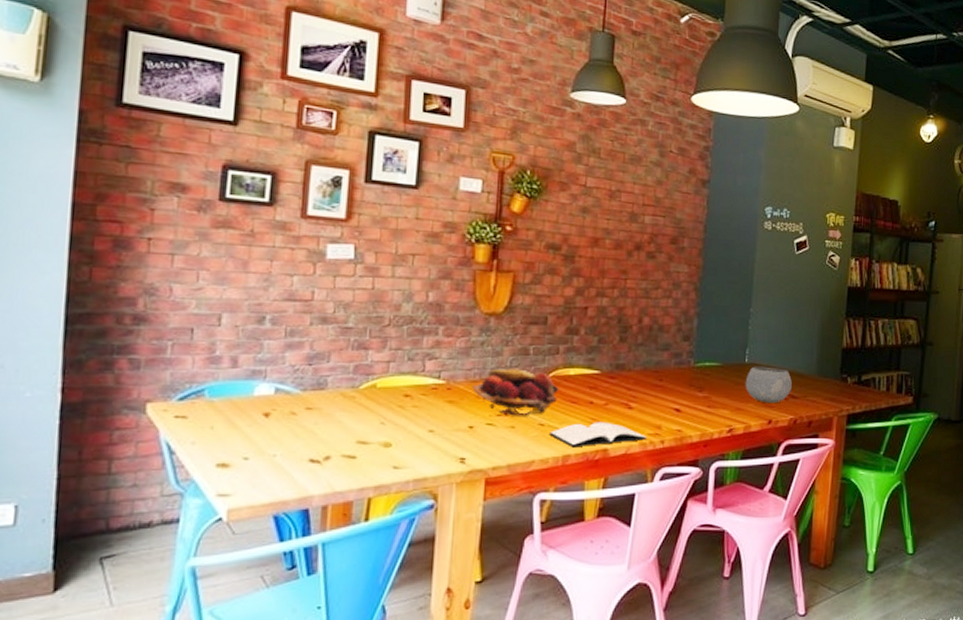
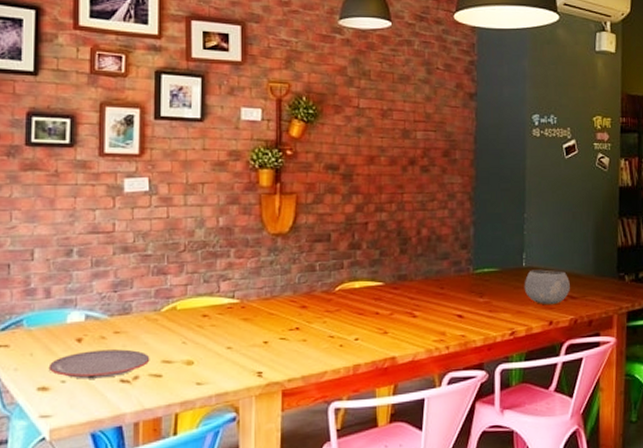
plate: none [230,427,344,457] -> present [48,349,150,379]
fruit basket: present [471,368,559,416] -> none [264,285,346,330]
book: present [549,421,647,448] -> none [339,331,433,357]

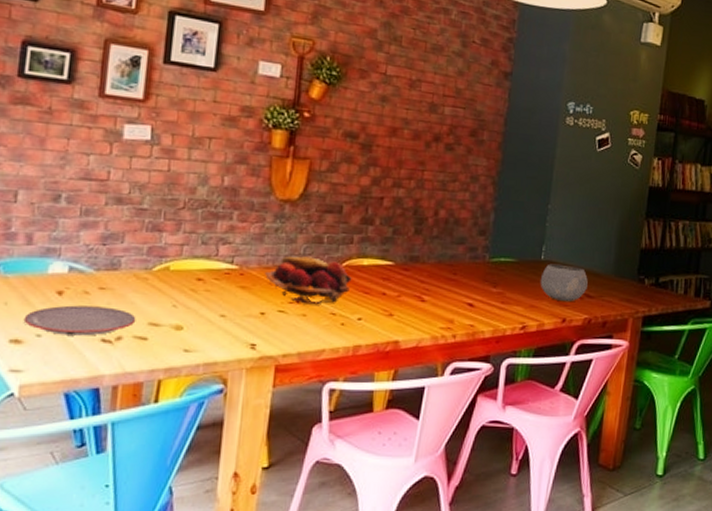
fruit basket: none [264,285,346,330] -> present [264,256,352,305]

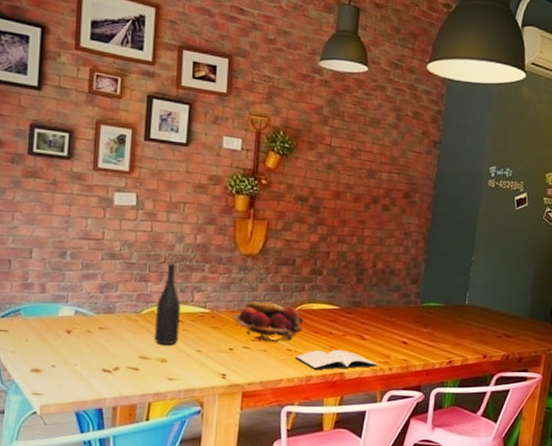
plate: present [23,305,136,336] -> none [41,342,129,367]
wine bottle: none [167,209,202,309] -> present [154,263,181,345]
book: none [341,313,439,338] -> present [295,349,378,370]
bowl: present [540,263,588,302] -> none [464,308,506,341]

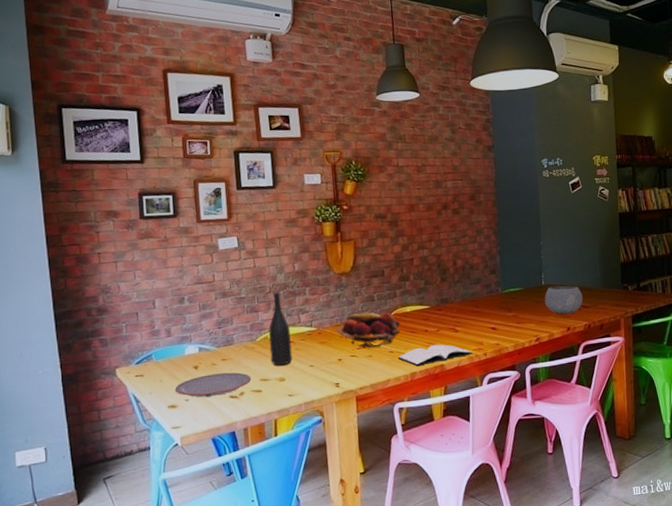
plate: none [41,342,129,367] -> present [175,372,252,398]
bowl: none [464,308,506,341] -> present [544,286,583,315]

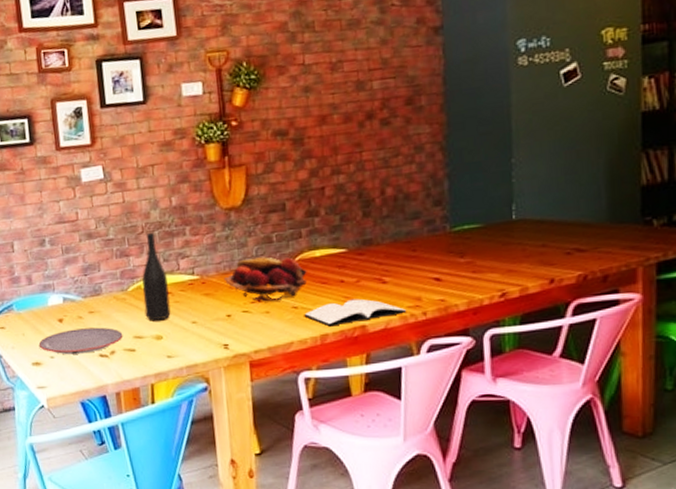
bowl: present [544,286,583,315] -> none [515,220,576,261]

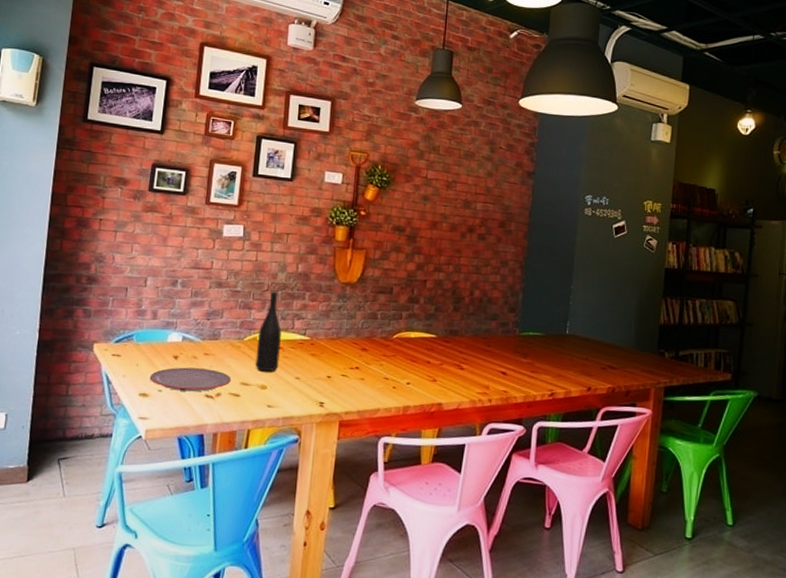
fruit basket: present [223,257,307,302] -> none [330,329,401,371]
book: present [304,298,407,327] -> none [393,379,477,400]

